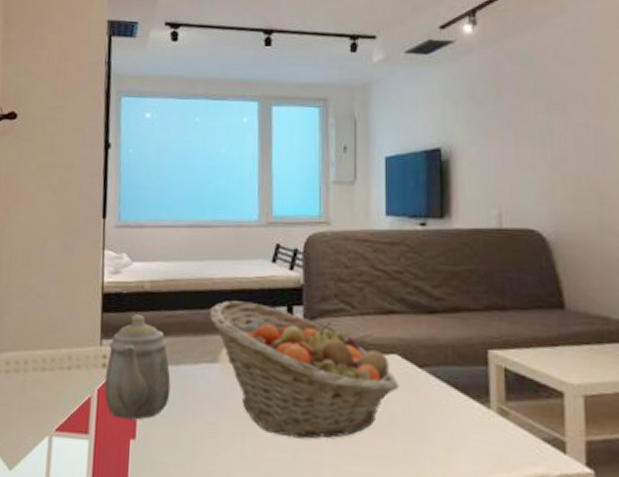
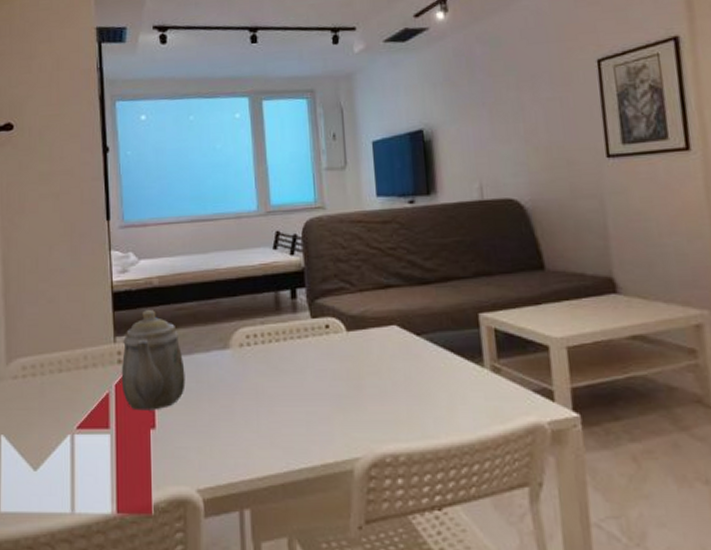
fruit basket: present [210,300,400,439] -> none [217,288,400,412]

